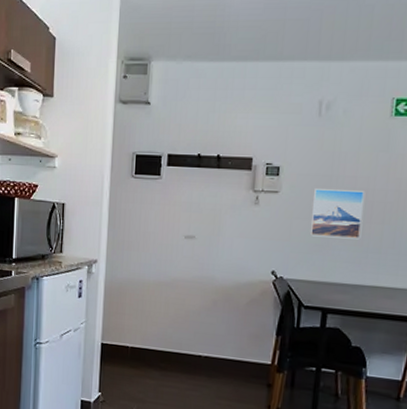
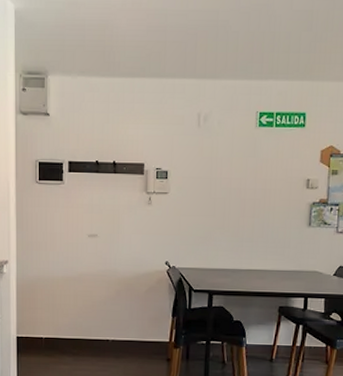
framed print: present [309,189,366,240] -> none [195,189,239,231]

